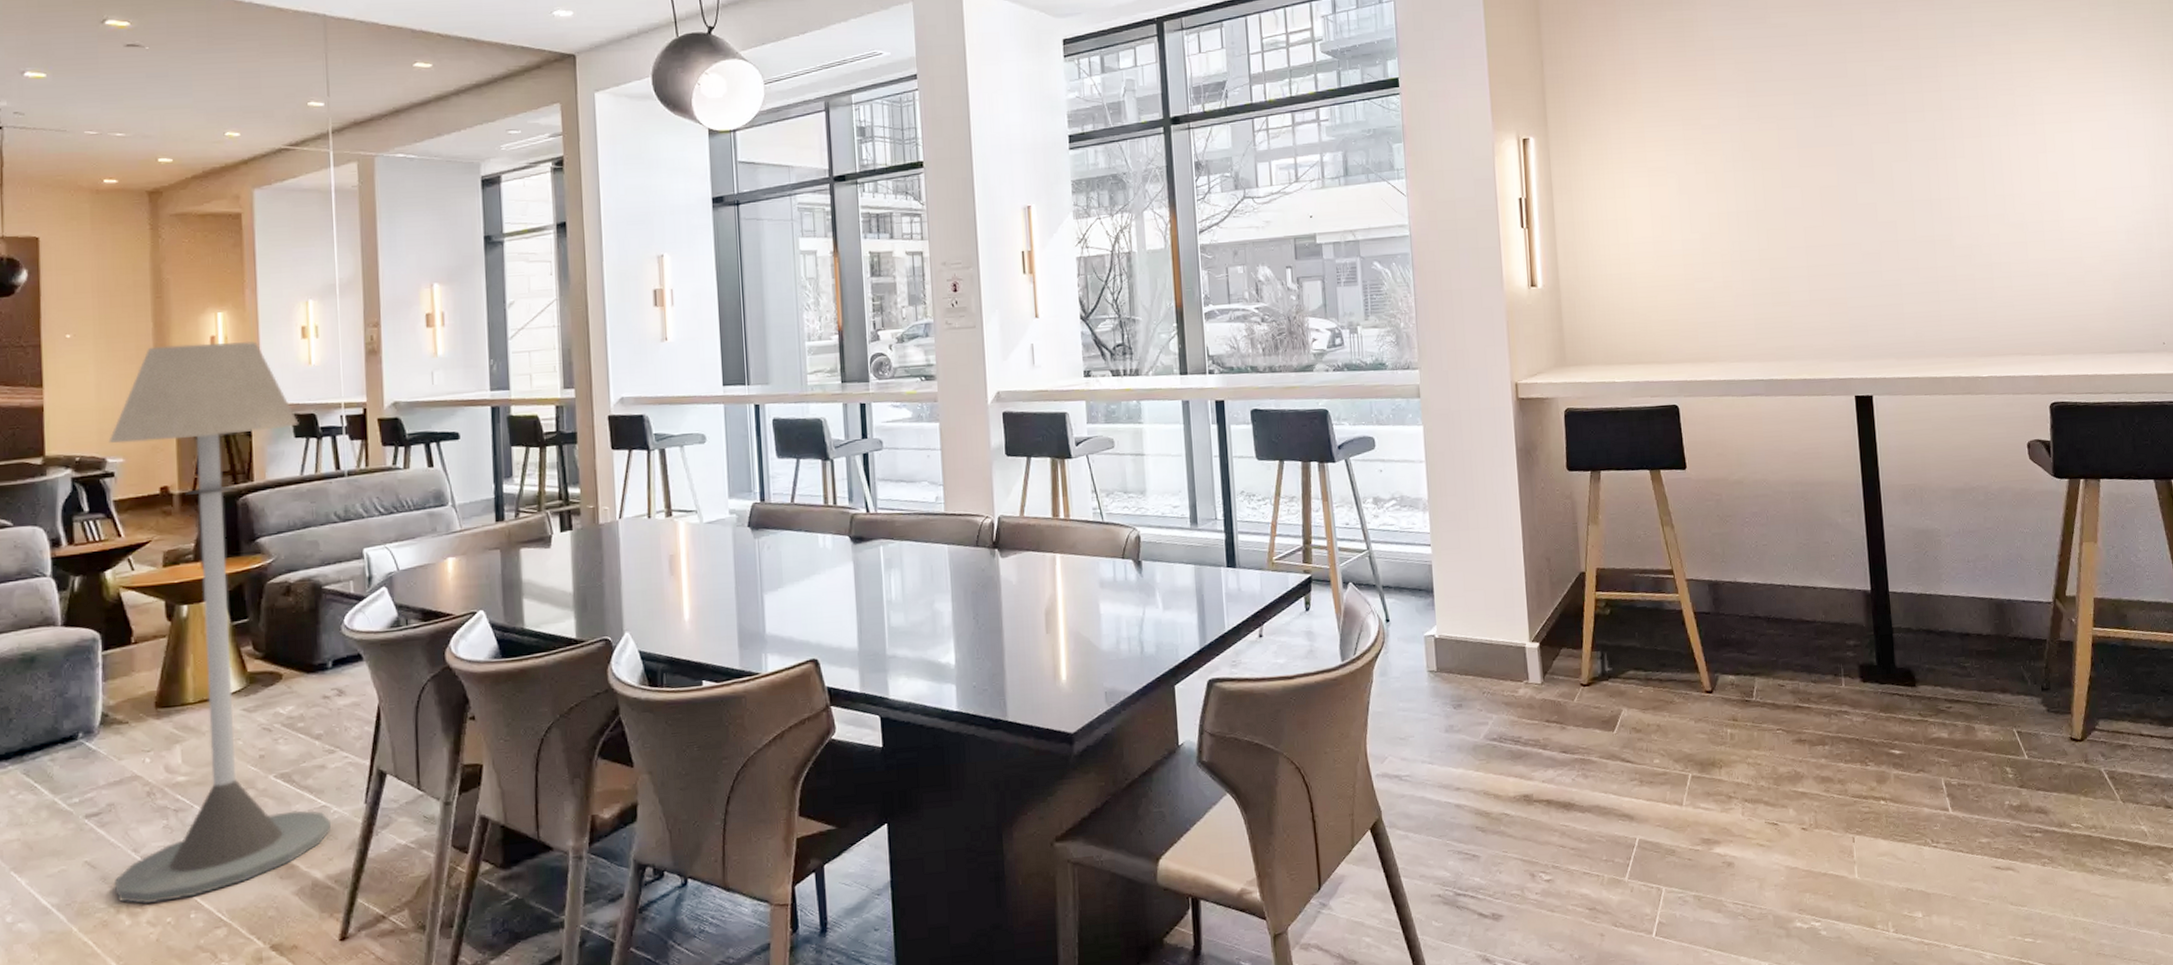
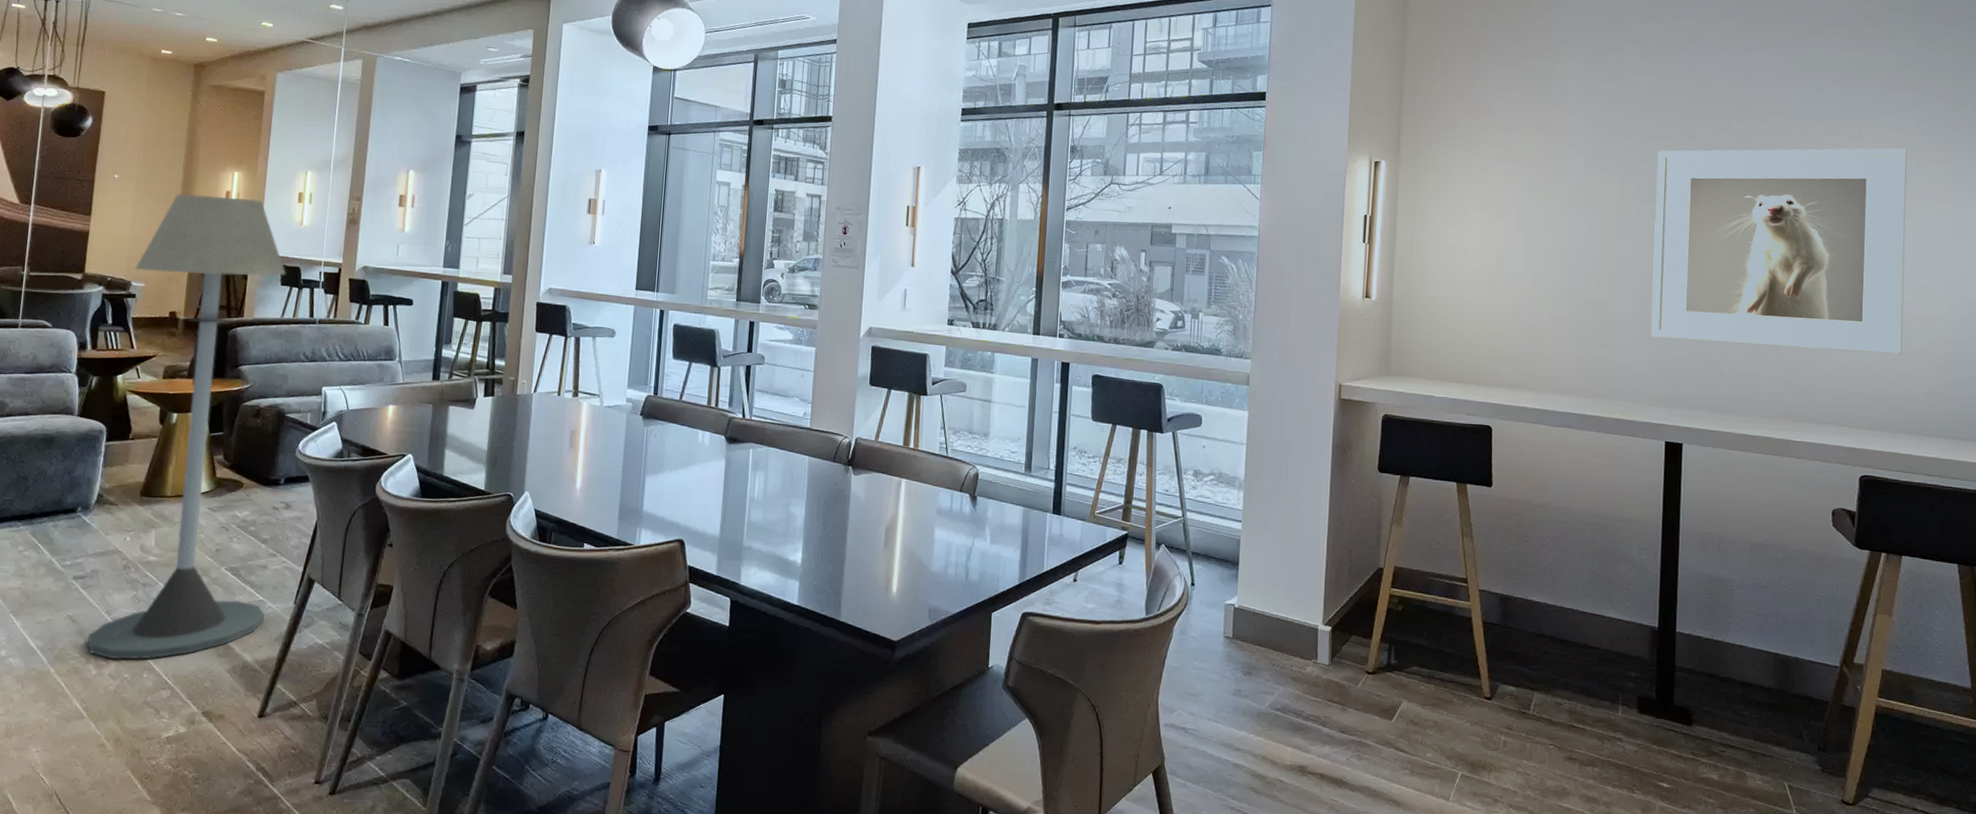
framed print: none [1812,59,2076,289] -> present [1650,148,1907,355]

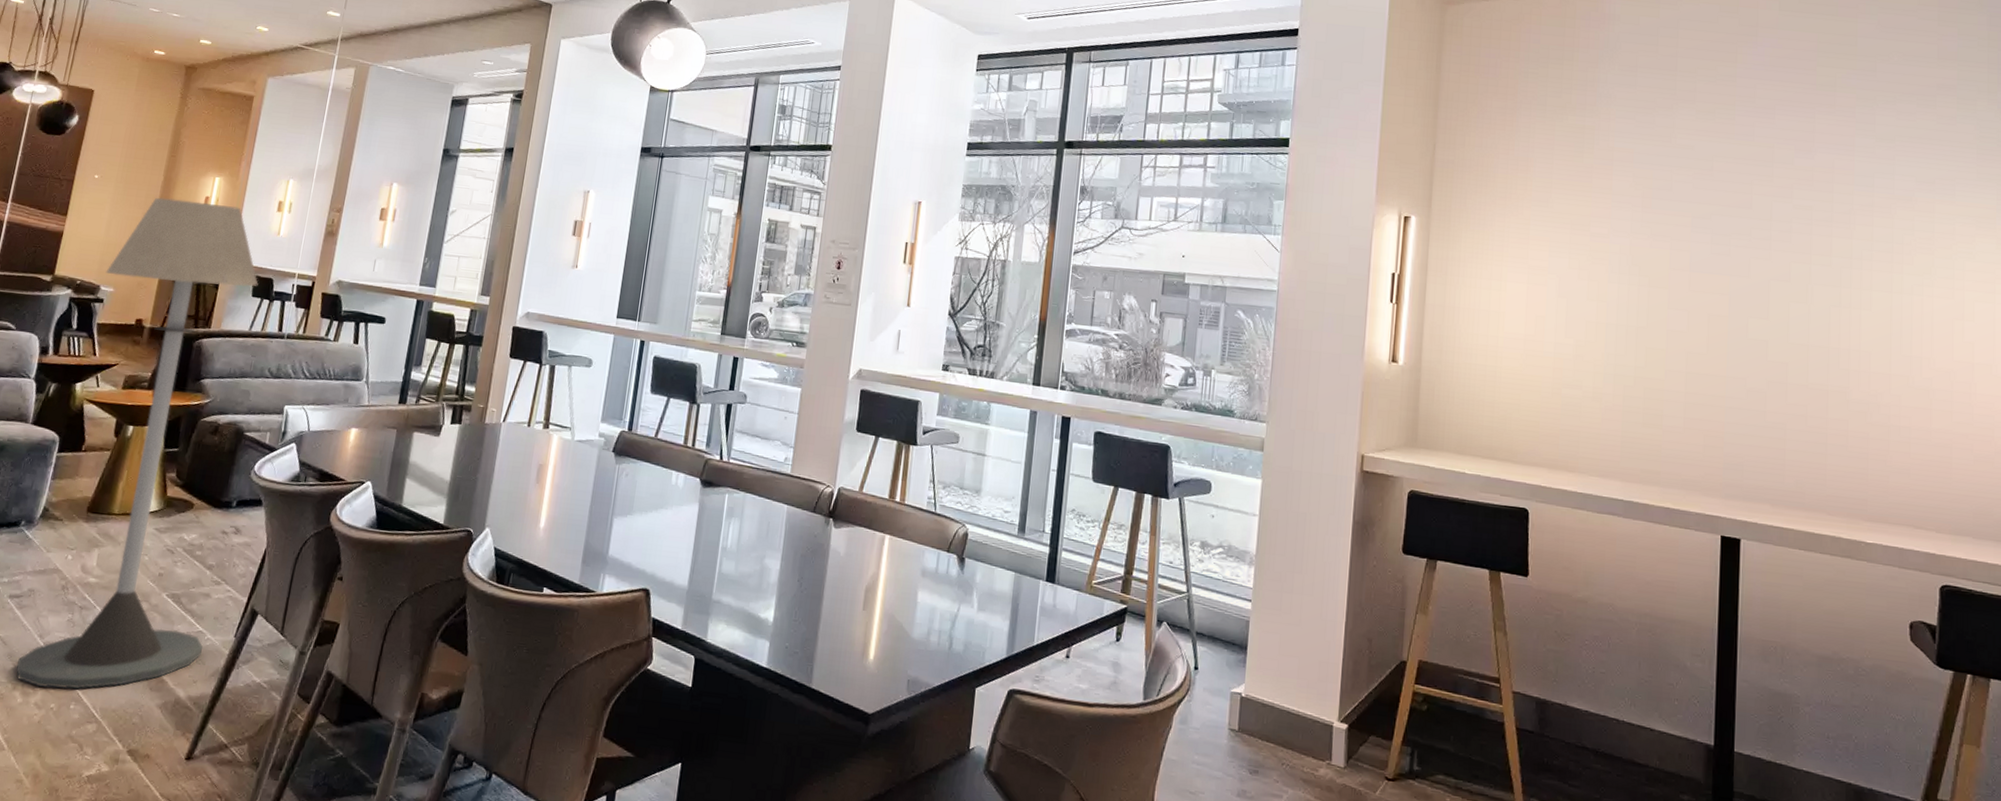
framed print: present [1650,148,1907,355] -> none [1704,217,1987,453]

